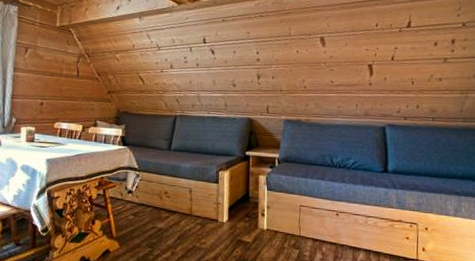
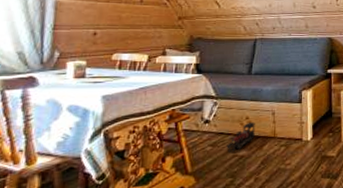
toy train: none [147,197,173,224] -> present [227,122,255,153]

